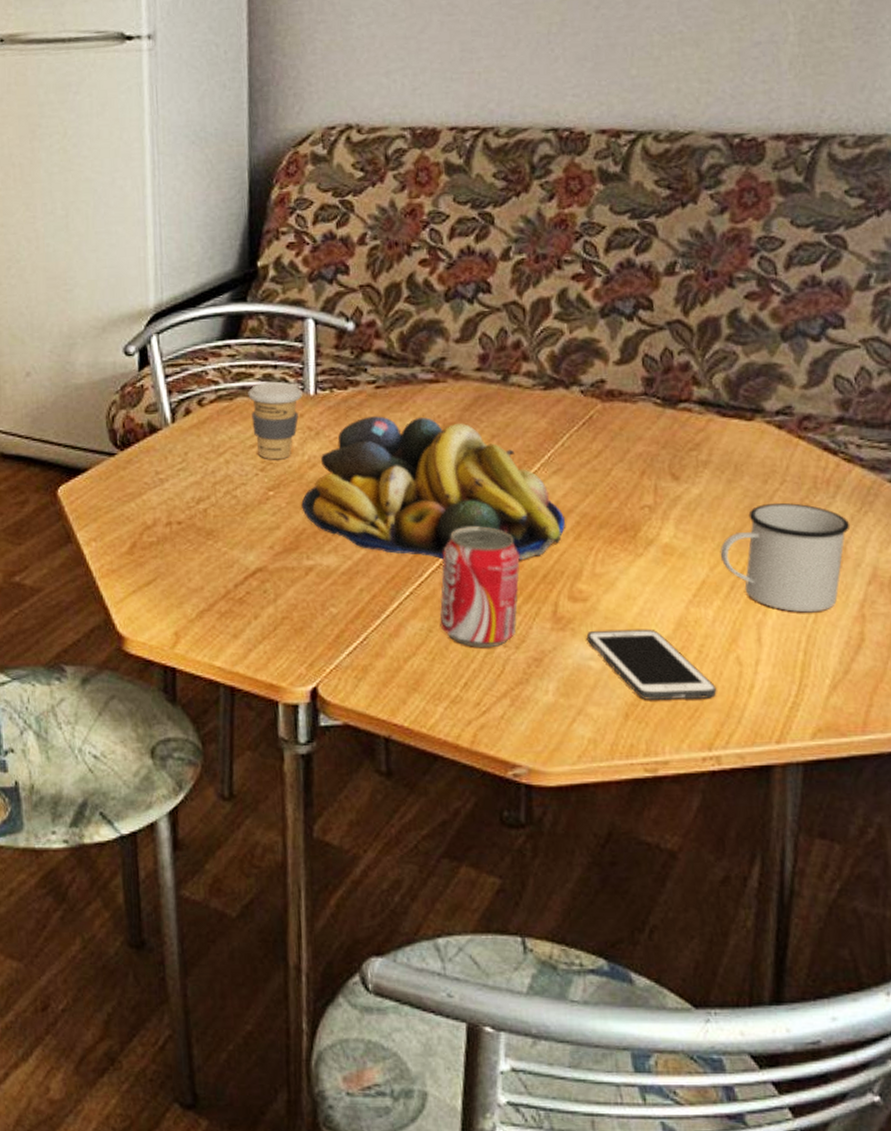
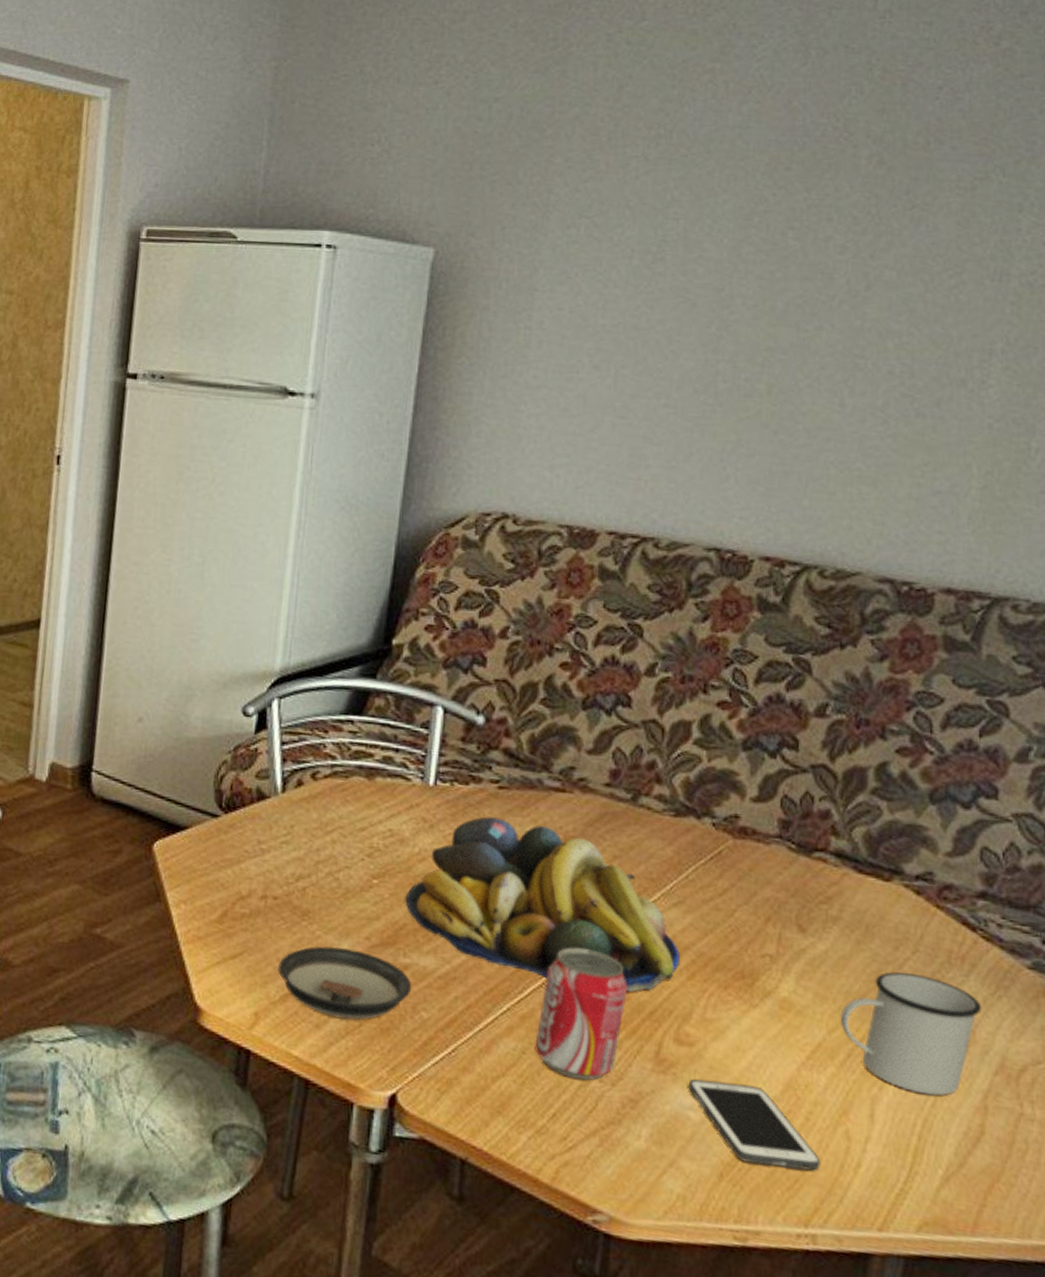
saucer: none [191,560,319,627] -> present [278,946,412,1021]
coffee cup: present [248,382,303,460] -> none [364,765,422,848]

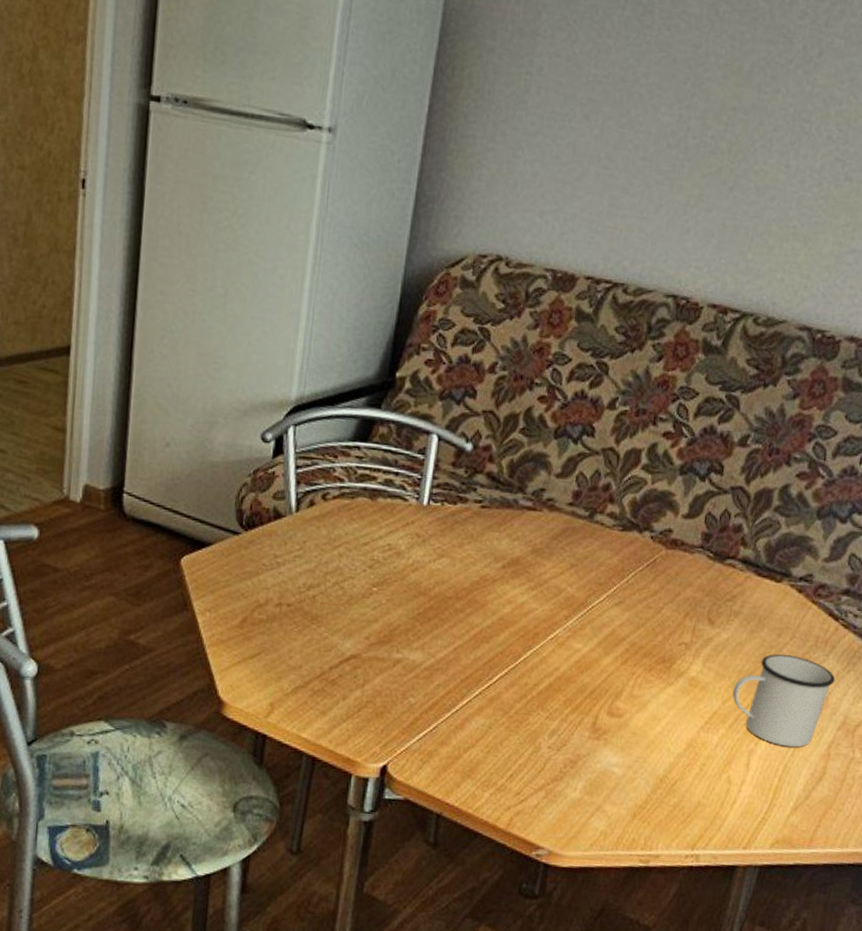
saucer: present [278,946,412,1021] -> none [290,645,403,707]
fruit bowl: present [405,816,680,992] -> none [399,532,617,676]
beverage can: present [535,947,628,1081] -> none [499,641,575,748]
cell phone: present [688,1078,821,1171] -> none [615,742,708,808]

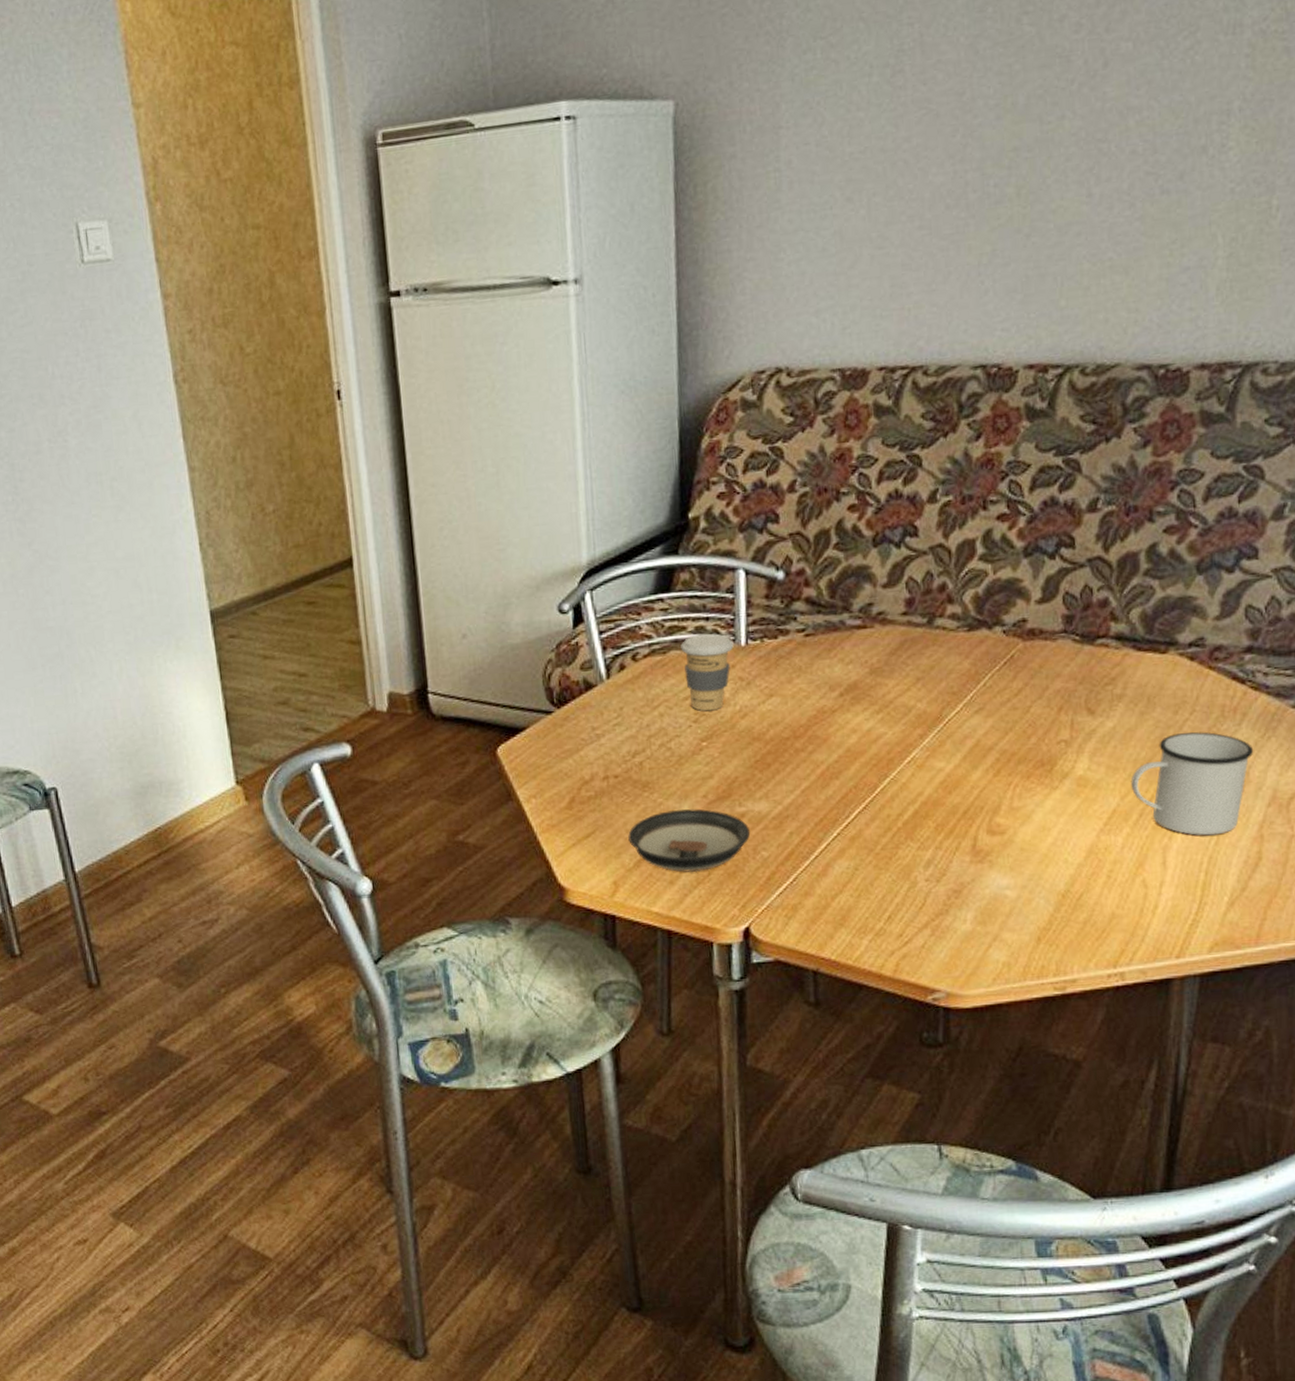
saucer: none [290,645,403,707] -> present [628,809,751,873]
coffee cup: none [368,487,417,560] -> present [681,634,734,711]

